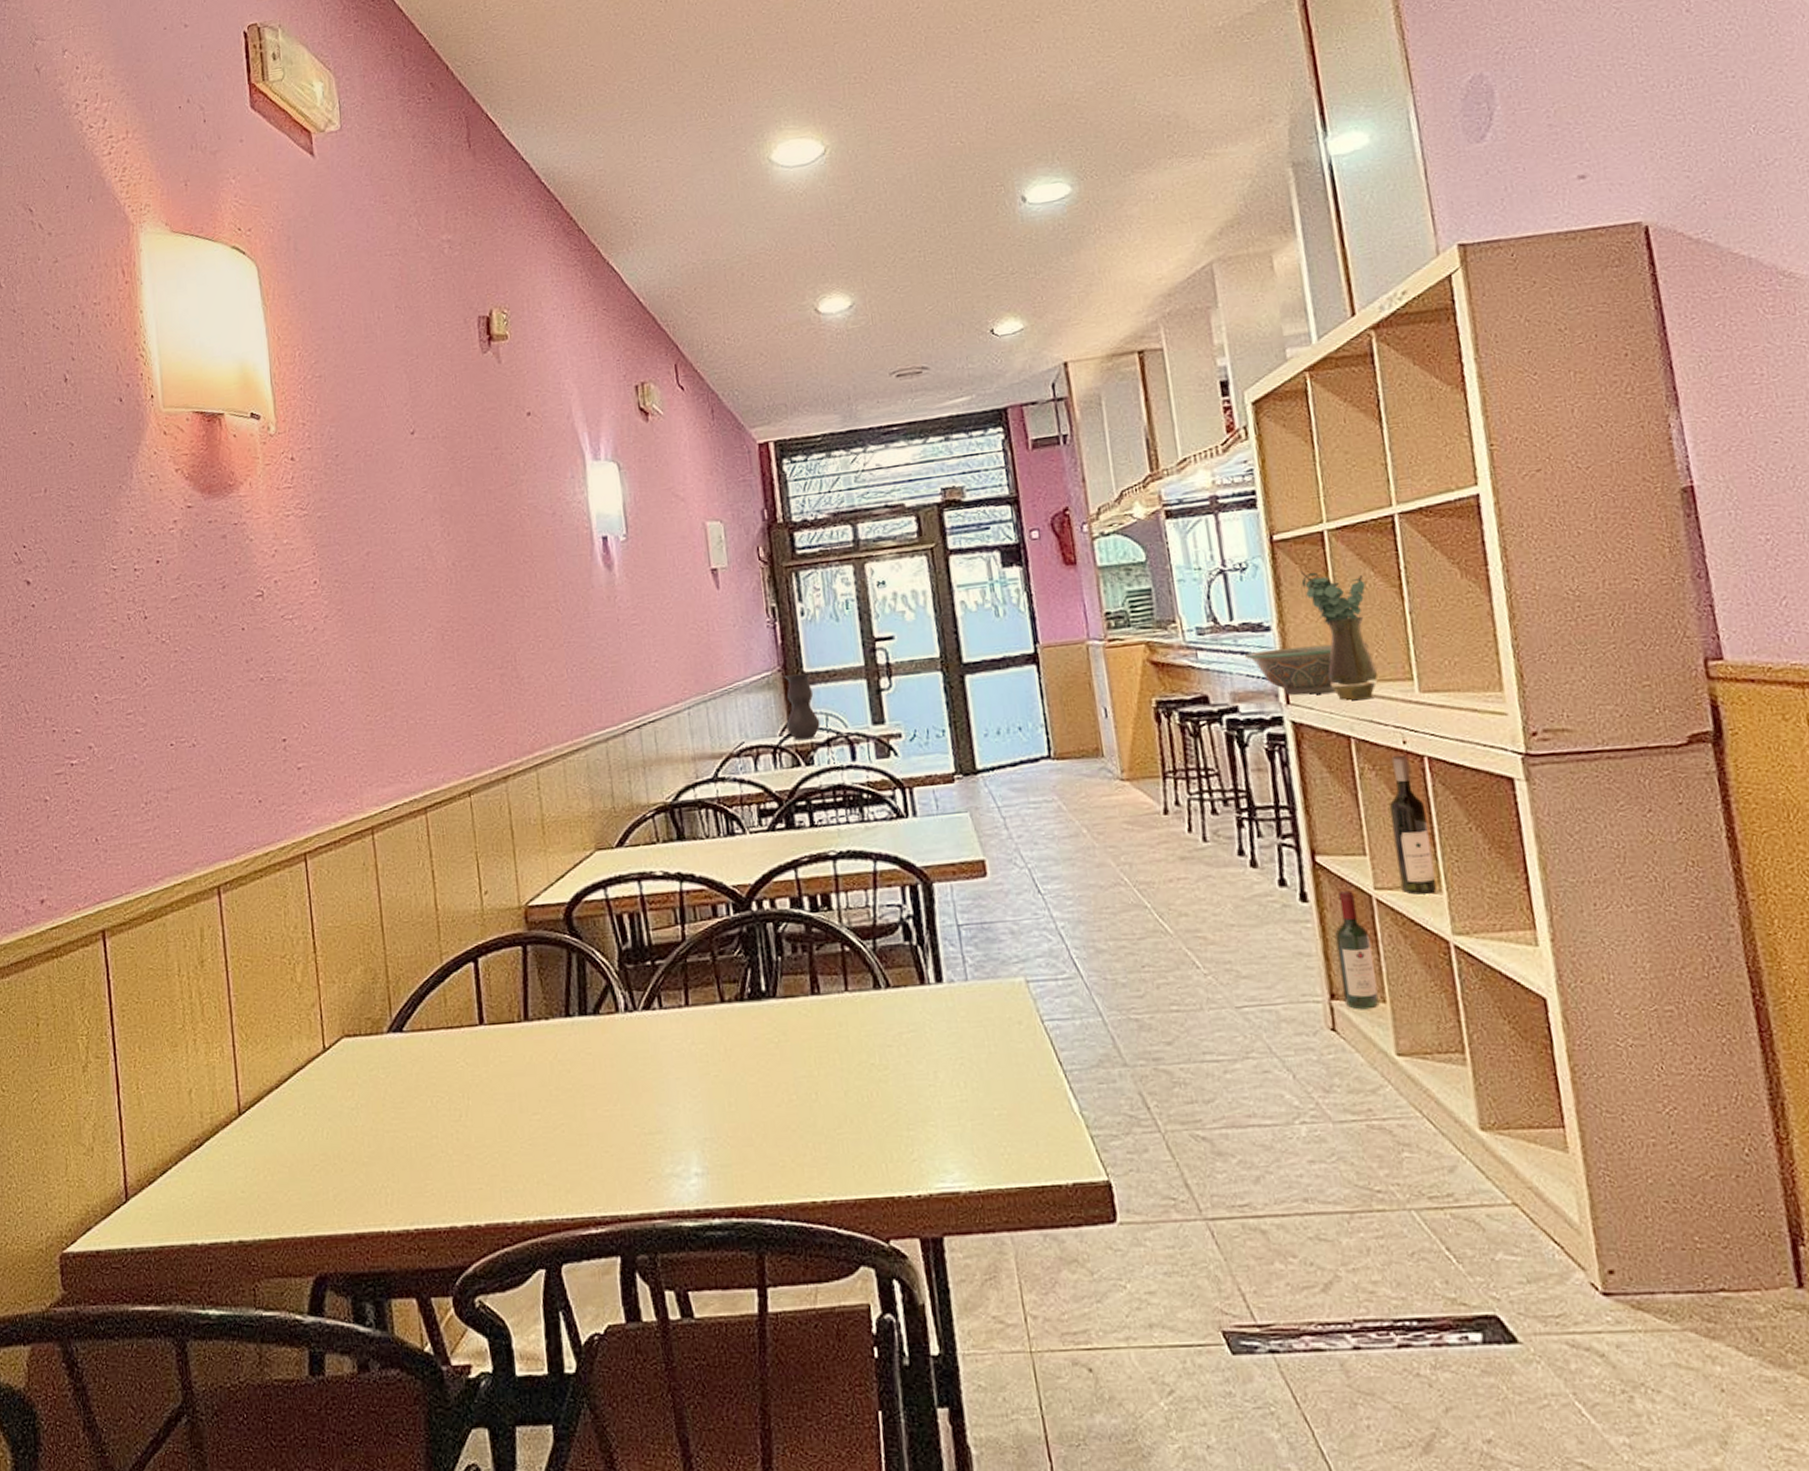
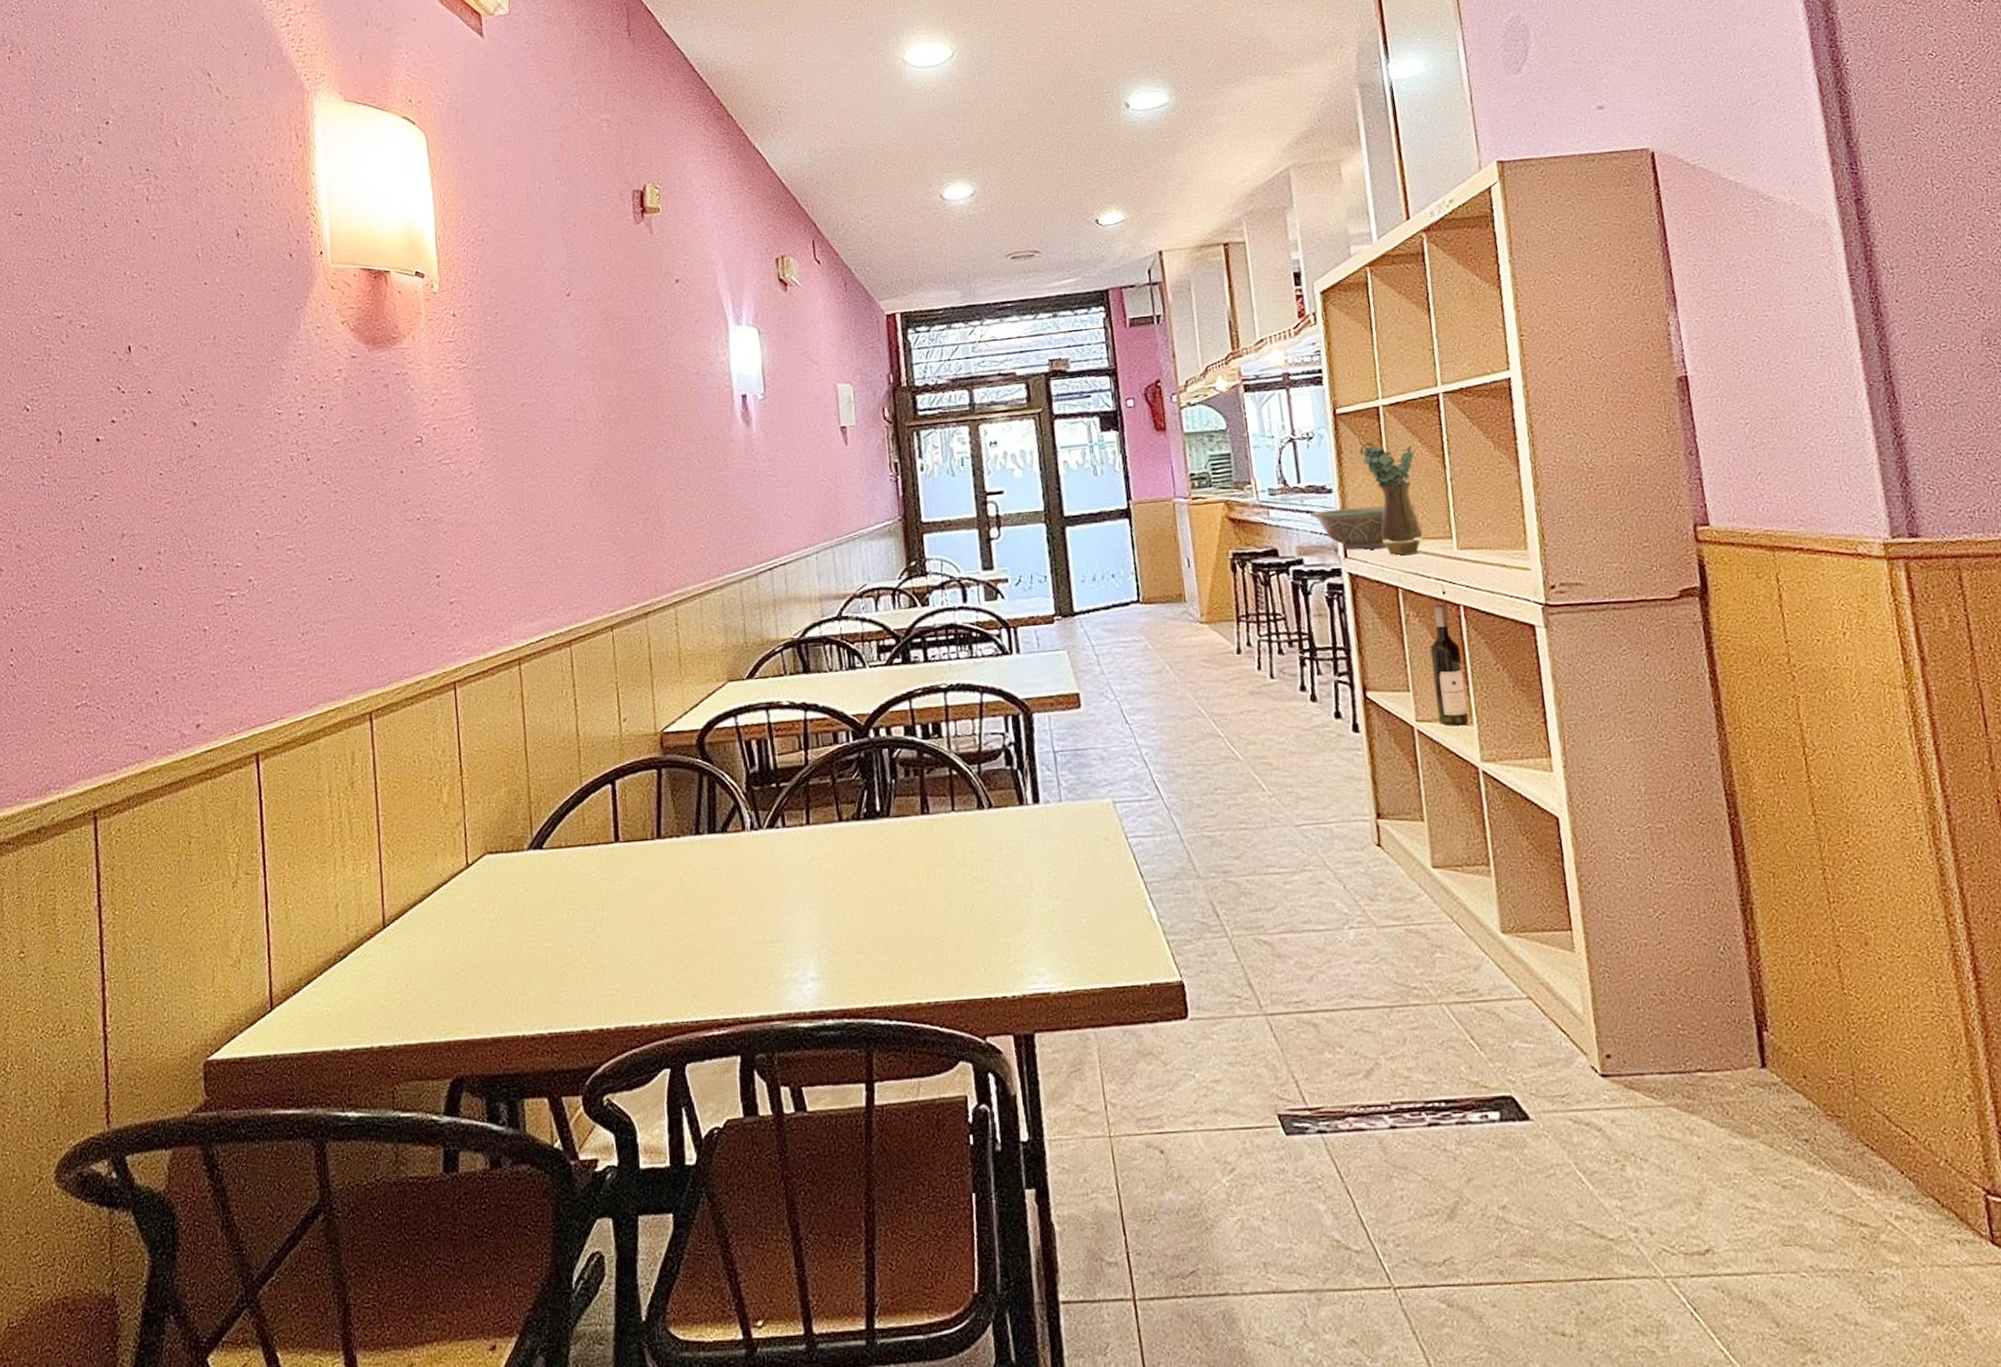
vase: present [784,673,820,741] -> none [904,522,936,584]
wine bottle: present [1335,891,1380,1010] -> none [1382,723,1419,828]

